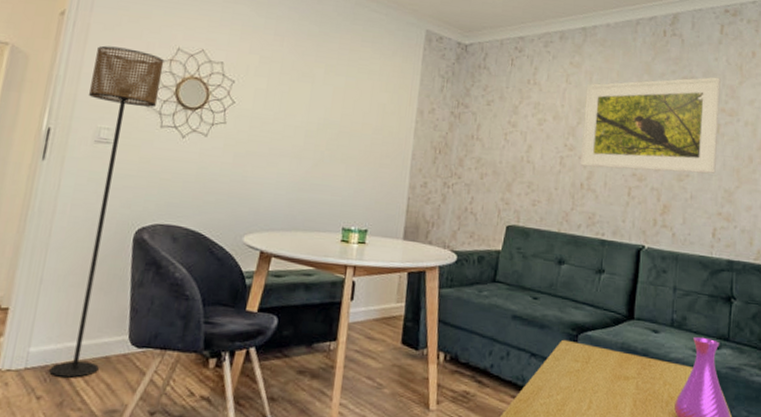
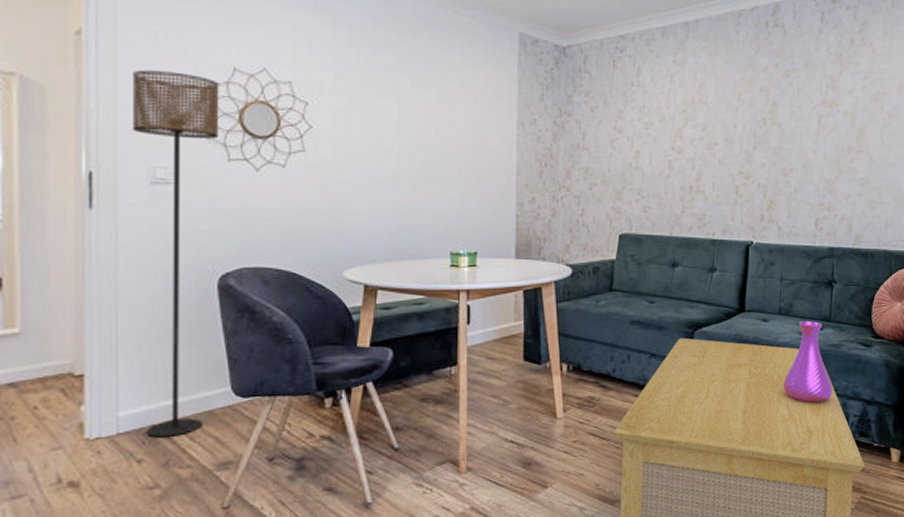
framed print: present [579,77,721,174] -> none [688,68,821,169]

